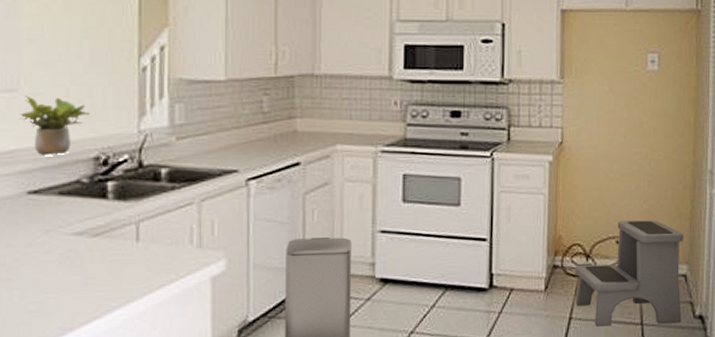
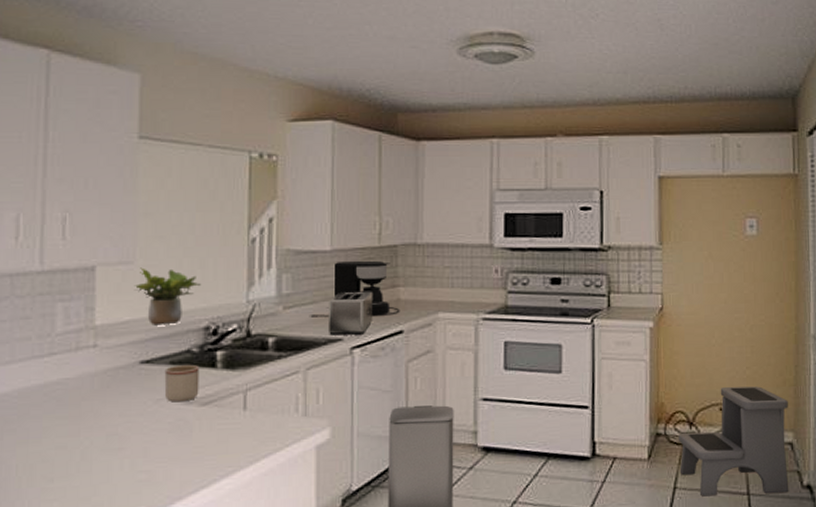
mug: none [53,194,90,233] -> present [164,364,200,402]
coffee maker: none [203,91,297,148] -> present [309,260,400,317]
toaster: none [222,122,270,167] -> present [327,291,373,335]

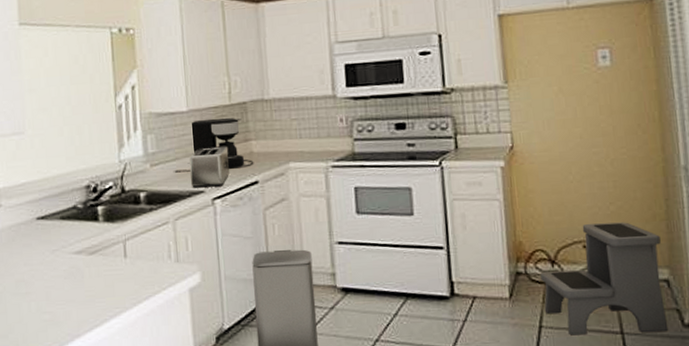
potted plant: present [134,267,201,325] -> none [26,136,80,186]
mug: present [164,364,200,402] -> none [56,218,86,253]

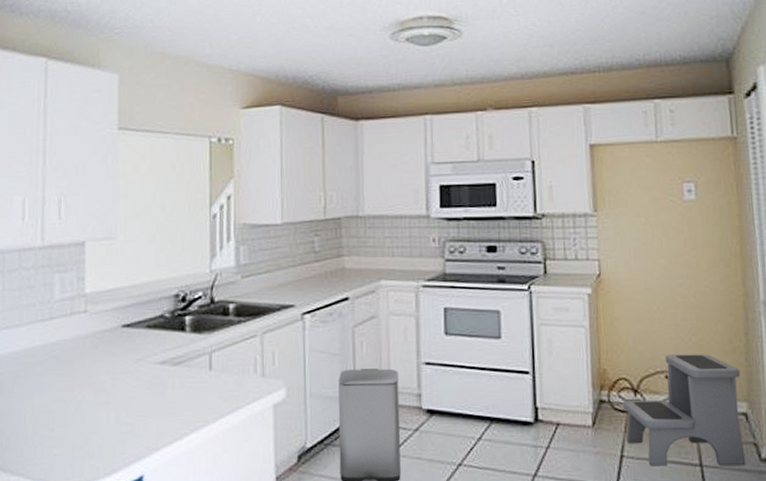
coffee maker: present [173,118,254,173] -> none [264,232,346,286]
toaster: present [189,146,230,188] -> none [280,260,321,302]

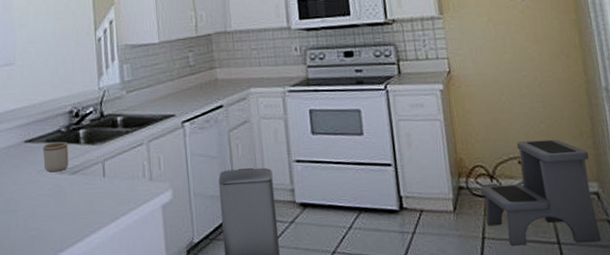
mug: none [142,328,171,362] -> present [42,141,69,173]

